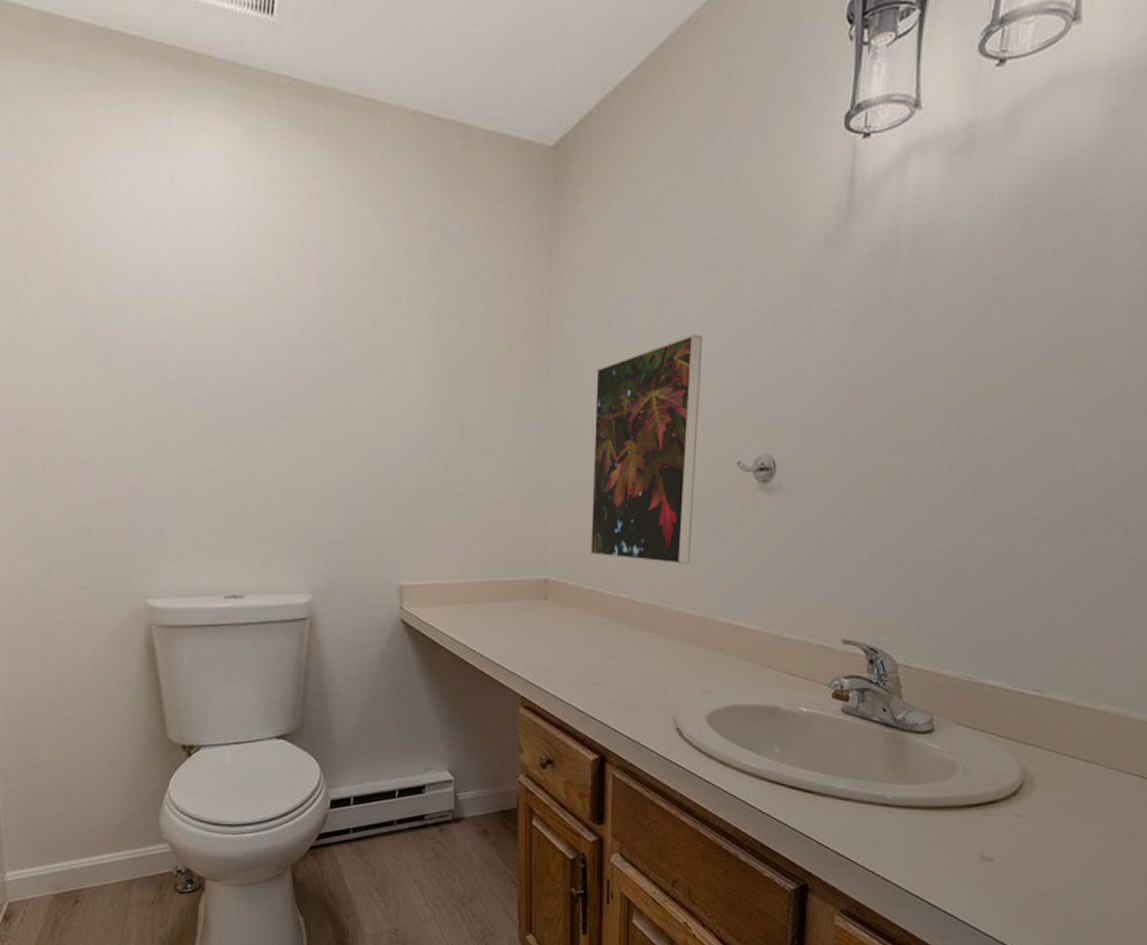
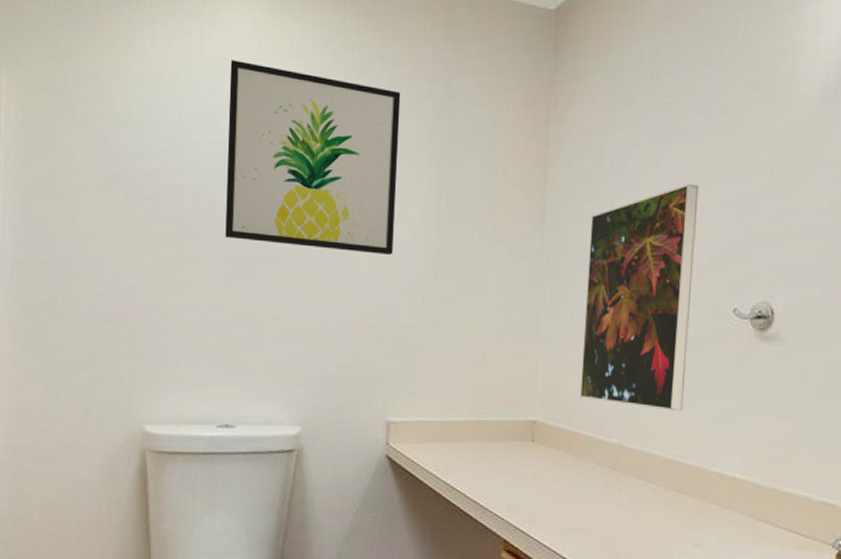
wall art: none [206,201,396,414] -> present [225,60,401,255]

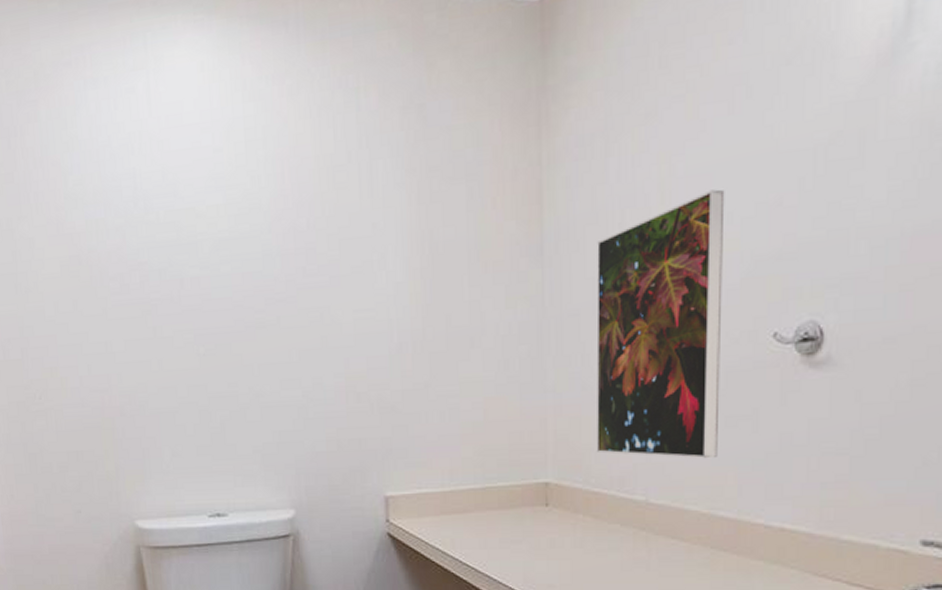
wall art: present [225,60,401,255] -> none [181,113,375,314]

